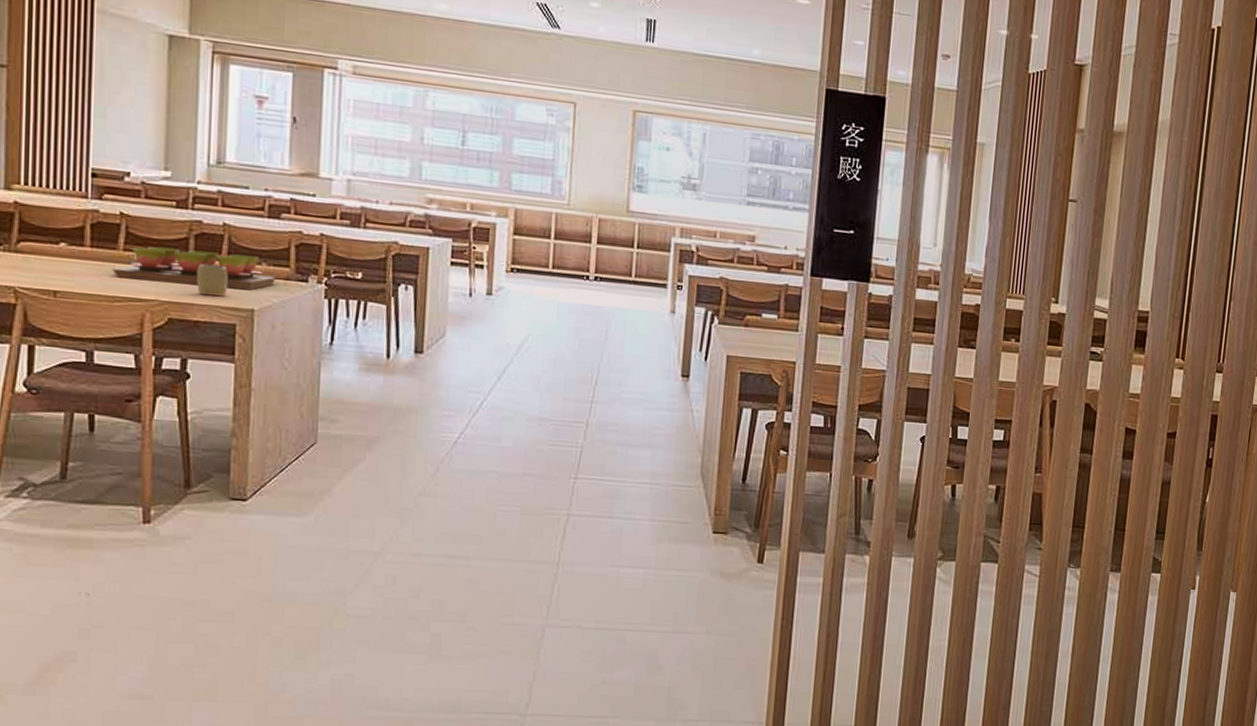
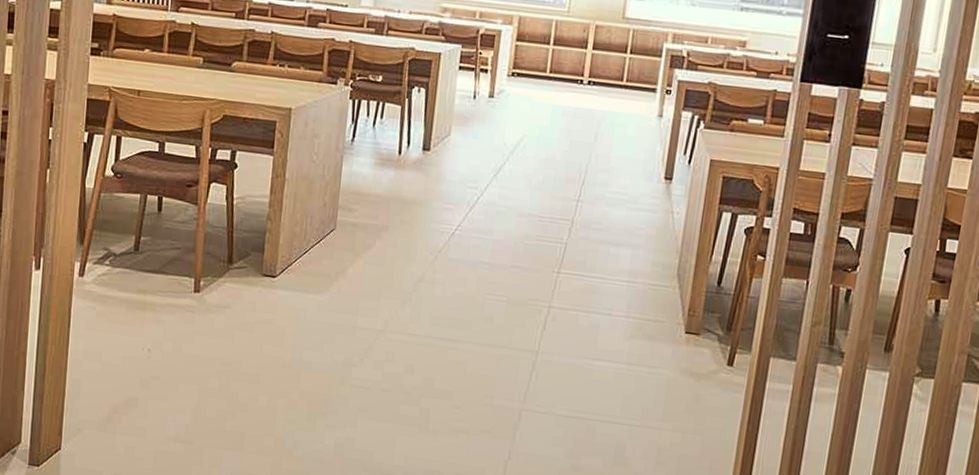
tea set: present [112,246,275,291] -> none [183,52,311,92]
mug: present [197,264,228,297] -> none [247,68,273,97]

